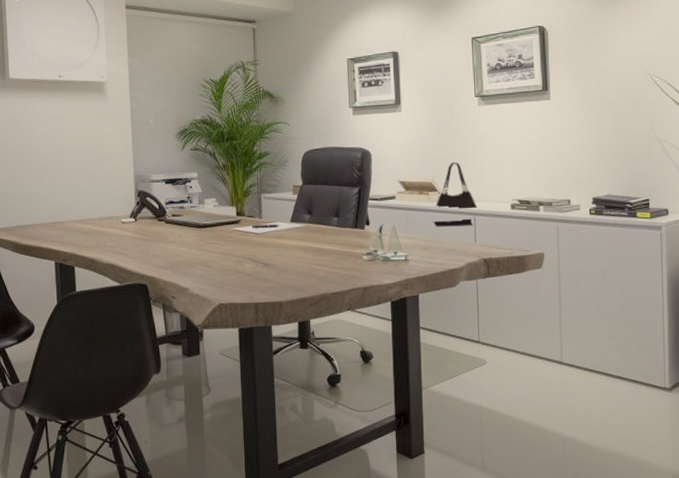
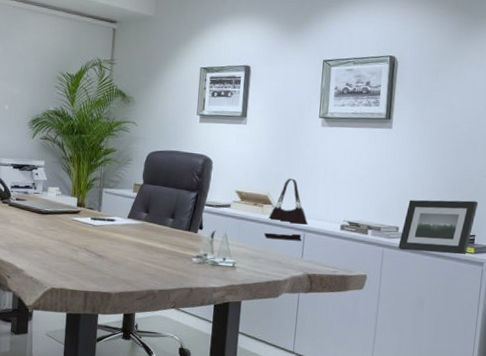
picture frame: none [572,164,648,223] -> present [398,199,479,255]

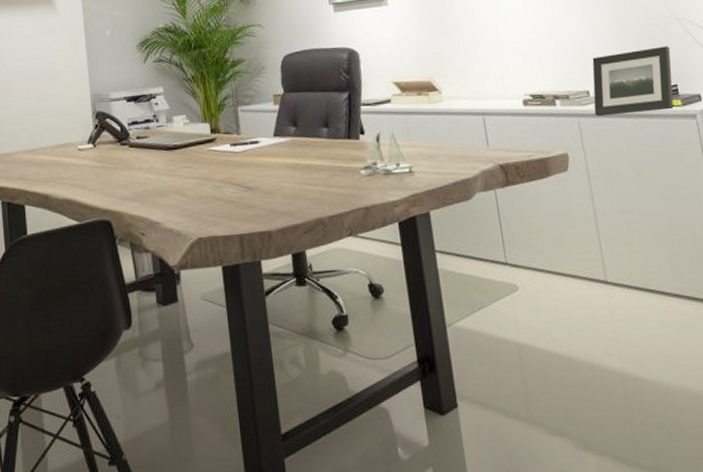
handbag: present [264,178,308,241] -> none [437,56,486,132]

